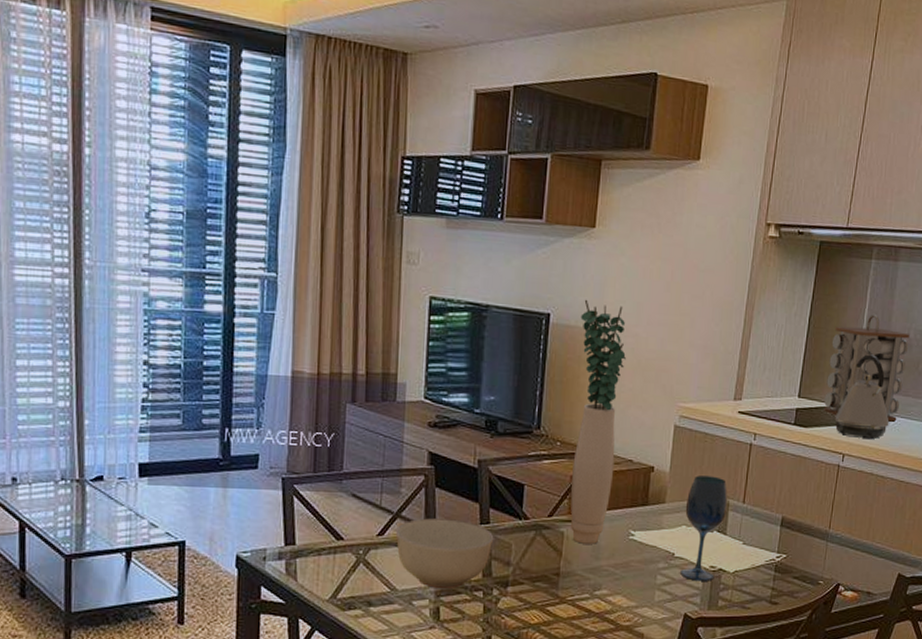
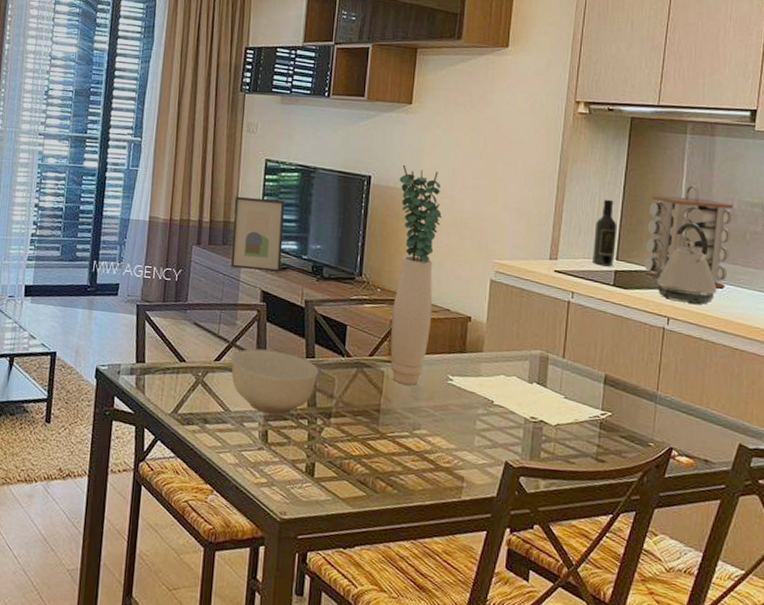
picture frame: none [392,343,454,430] -> present [231,197,286,273]
wineglass: present [680,475,728,581] -> none [500,328,547,432]
wine bottle: none [775,332,801,405] -> present [592,199,617,267]

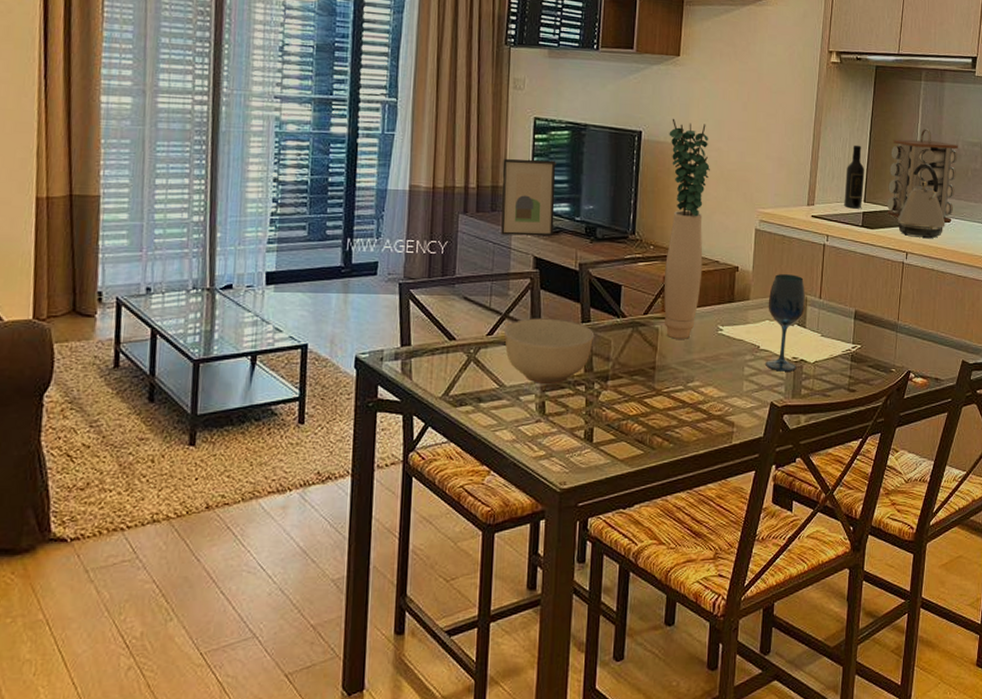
wineglass: none [500,328,547,432] -> present [766,274,806,371]

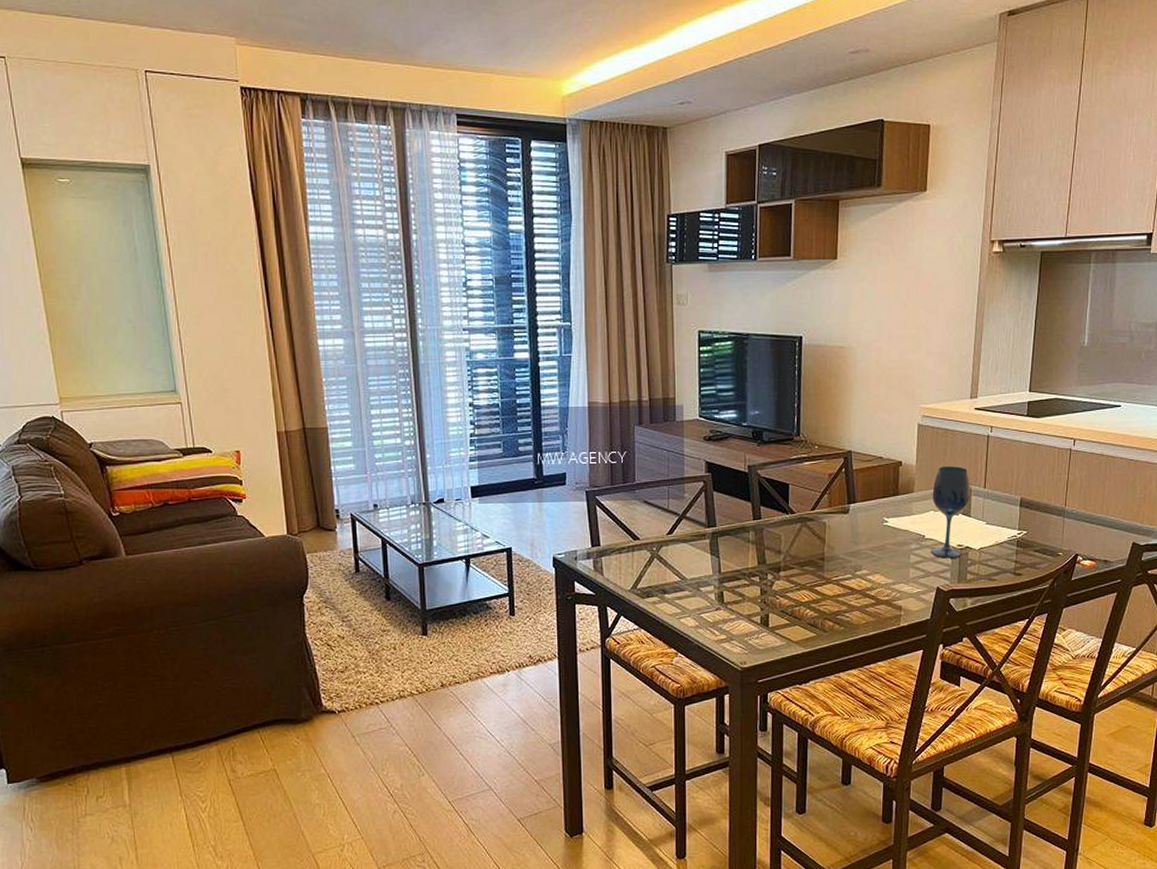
picture frame: present [501,158,556,237] -> none [672,370,723,444]
bowl: present [504,318,595,385] -> none [683,517,766,577]
vase: present [664,118,710,339] -> none [829,321,871,532]
wine bottle: present [844,145,865,209] -> none [1008,334,1030,399]
spice rack: present [887,127,958,223] -> none [1054,311,1131,407]
kettle: present [897,163,945,238] -> none [1064,348,1116,424]

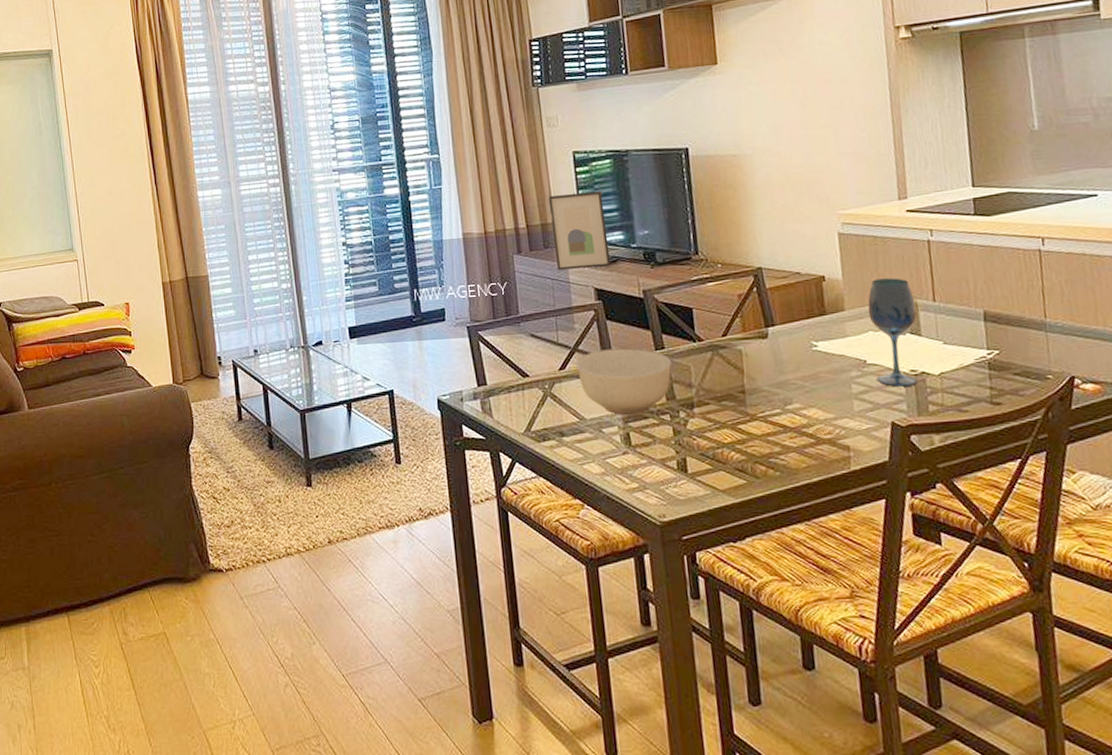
picture frame: none [672,370,723,444] -> present [548,191,611,270]
bowl: none [683,517,766,577] -> present [576,348,672,416]

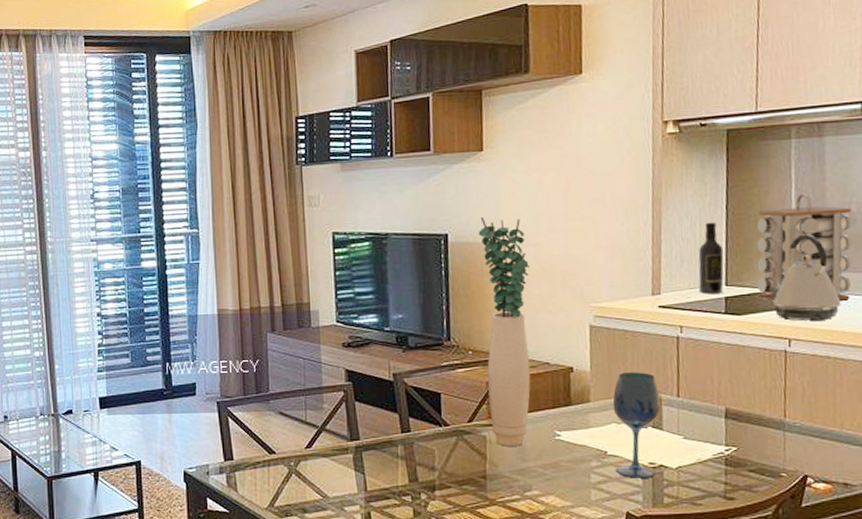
picture frame: present [548,191,611,270] -> none [305,273,363,351]
bowl: present [576,348,672,416] -> none [323,429,417,495]
vase: none [718,129,784,360] -> present [478,216,531,446]
wine bottle: none [942,123,971,197] -> present [698,222,724,294]
spice rack: none [998,90,1101,200] -> present [756,192,852,301]
kettle: none [1021,131,1092,219] -> present [772,234,841,321]

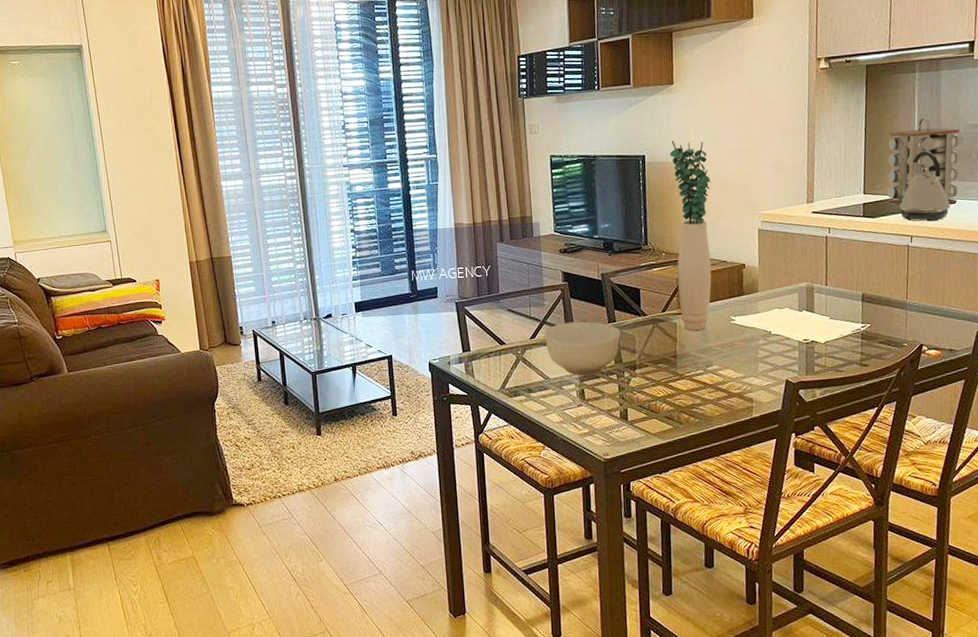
bowl: none [323,429,417,495] -> present [544,321,621,376]
wineglass: present [612,372,661,478] -> none [776,266,813,353]
wine bottle: present [698,222,724,294] -> none [843,142,863,202]

